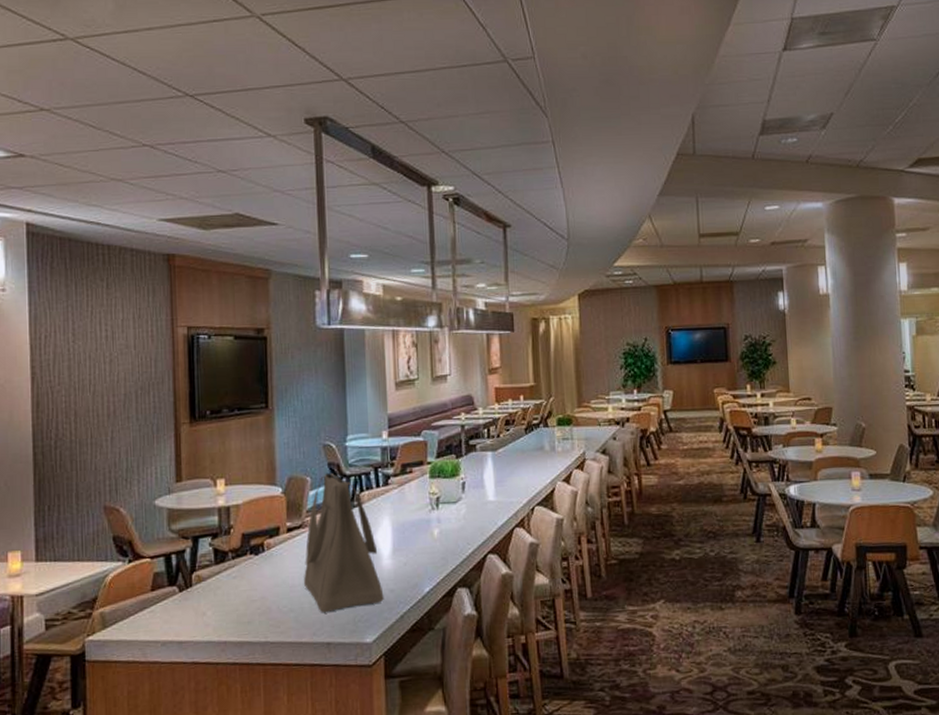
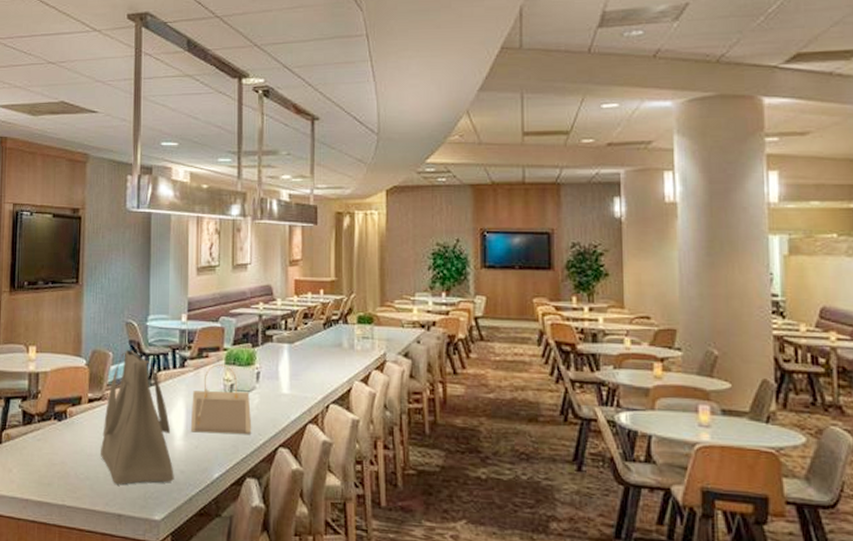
handbag: none [397,478,461,550] -> present [190,364,252,434]

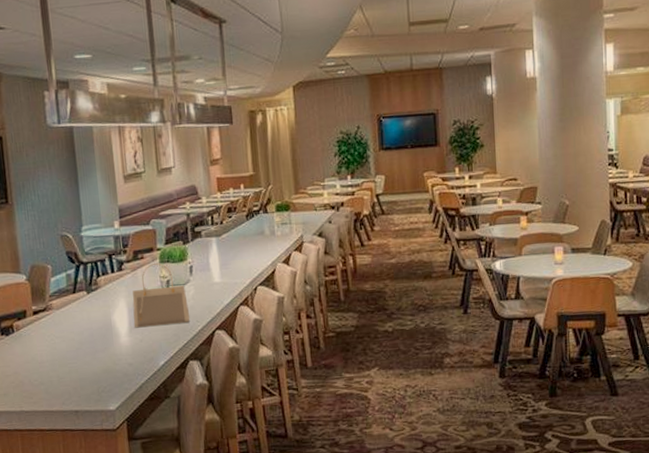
tote bag: present [100,349,174,485] -> none [50,260,124,385]

